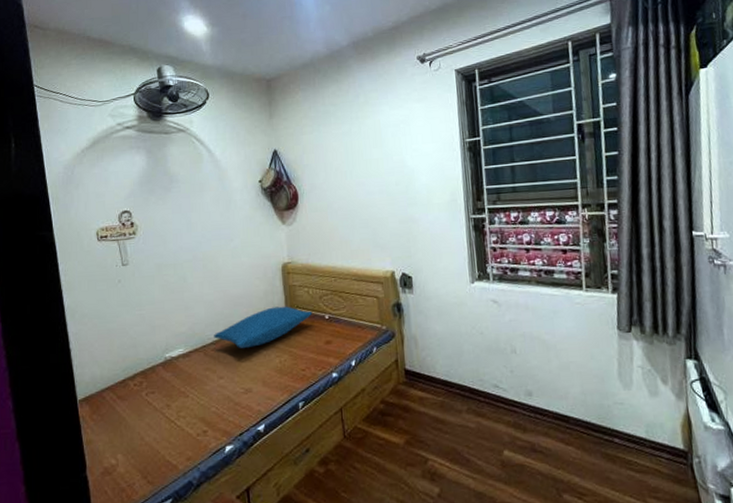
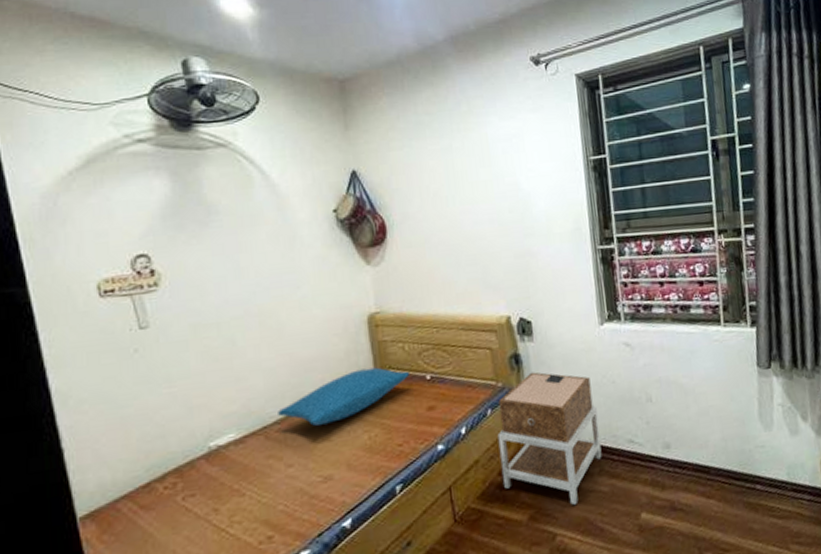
nightstand: none [381,319,470,435] -> present [497,372,602,505]

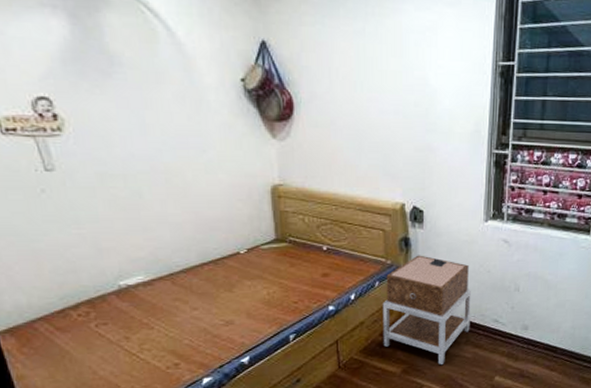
pillow: present [278,367,410,426] -> none [184,234,309,278]

